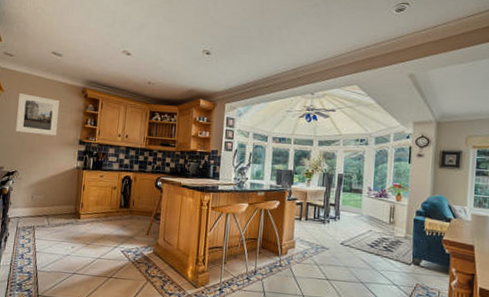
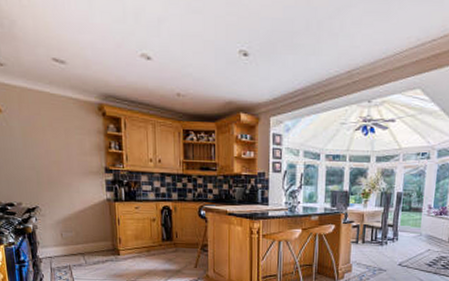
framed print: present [15,93,59,136] -> none [22,114,77,164]

